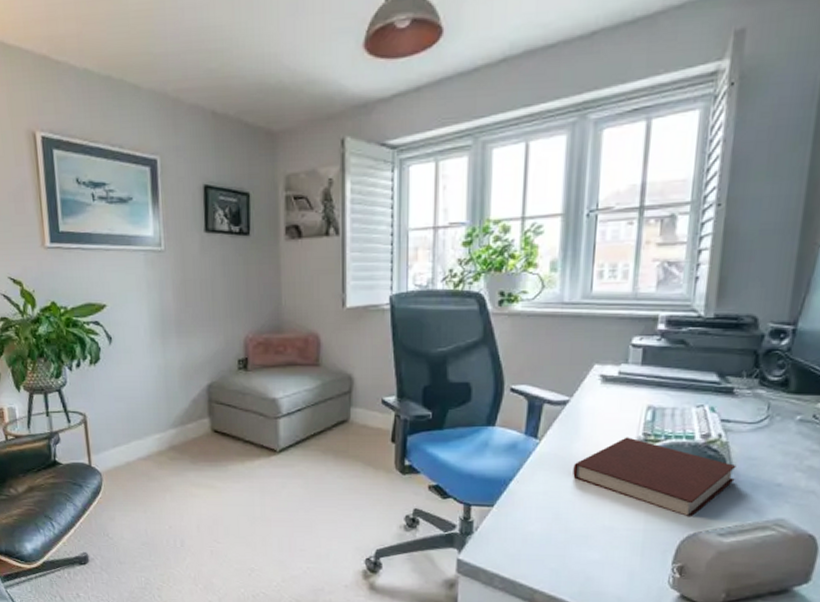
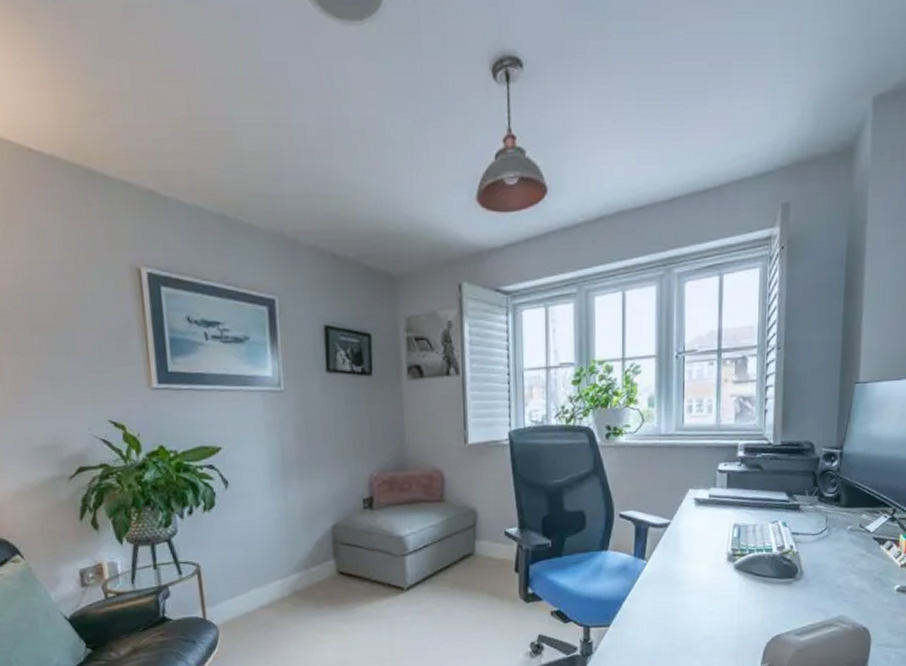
notebook: present [573,437,737,518] -> none [676,553,806,621]

